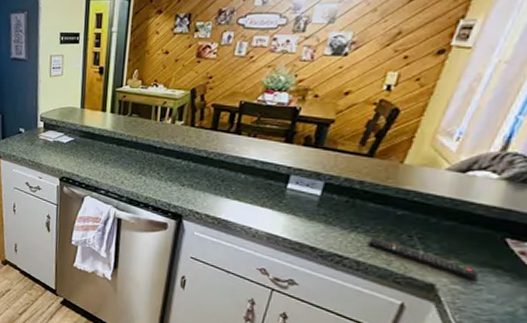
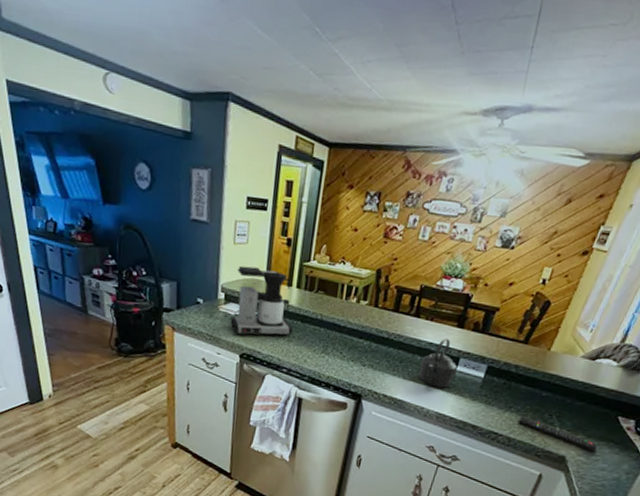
coffee maker: none [49,96,109,160] -> present [230,265,293,336]
kettle: none [244,154,287,207] -> present [419,338,457,388]

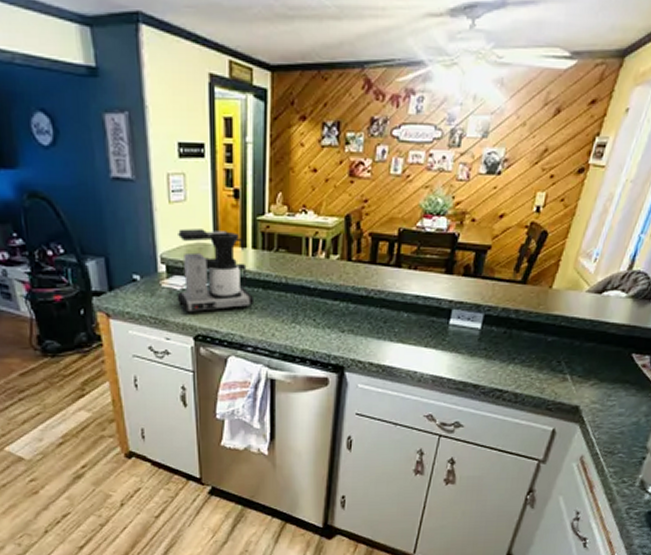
kettle: present [419,338,457,388] -> none [407,287,449,346]
remote control: present [518,415,597,452] -> none [524,366,612,397]

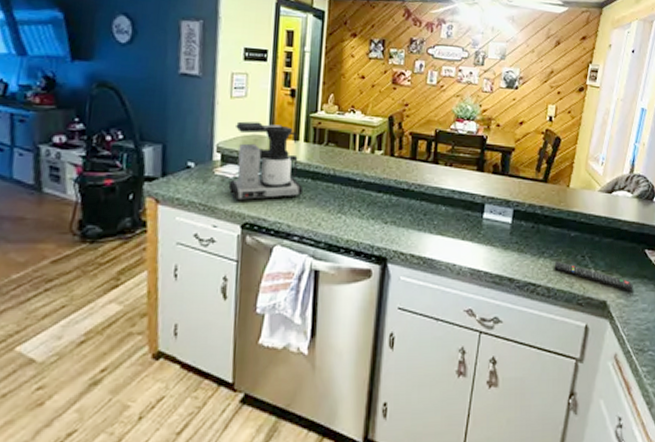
remote control: none [524,366,612,397] -> present [554,260,633,292]

